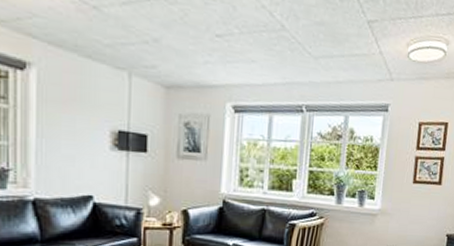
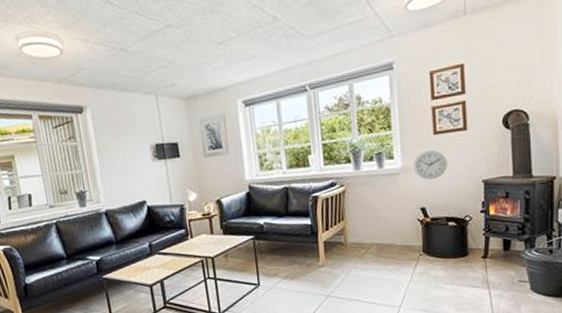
wall clock: none [390,197,421,226] -> present [413,150,447,180]

